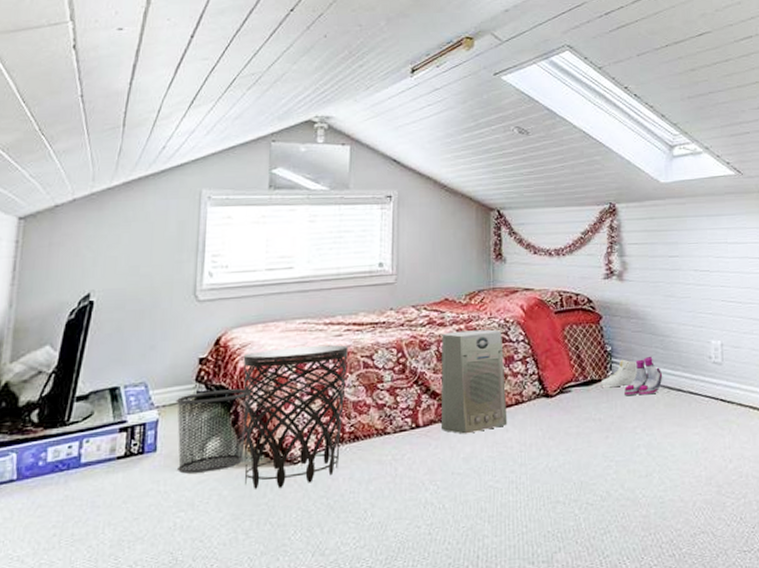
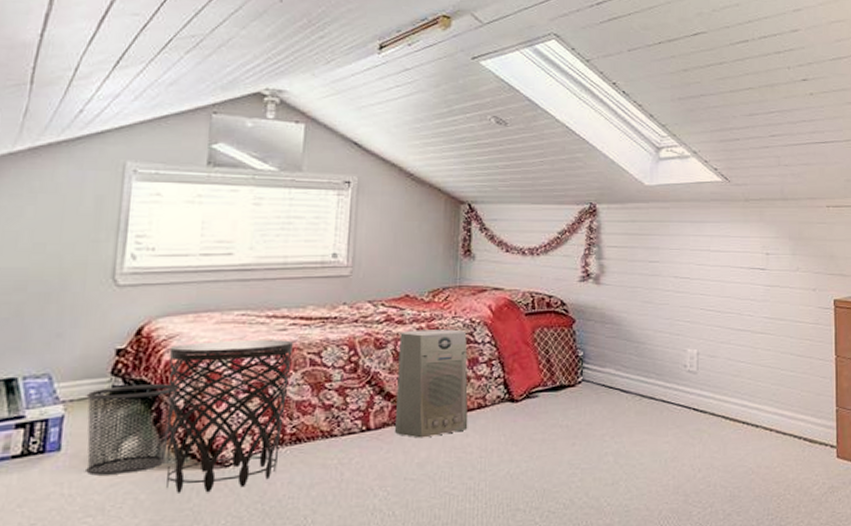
sneaker: present [600,359,637,387] -> none [570,364,609,393]
boots: present [624,356,663,395] -> none [595,362,636,402]

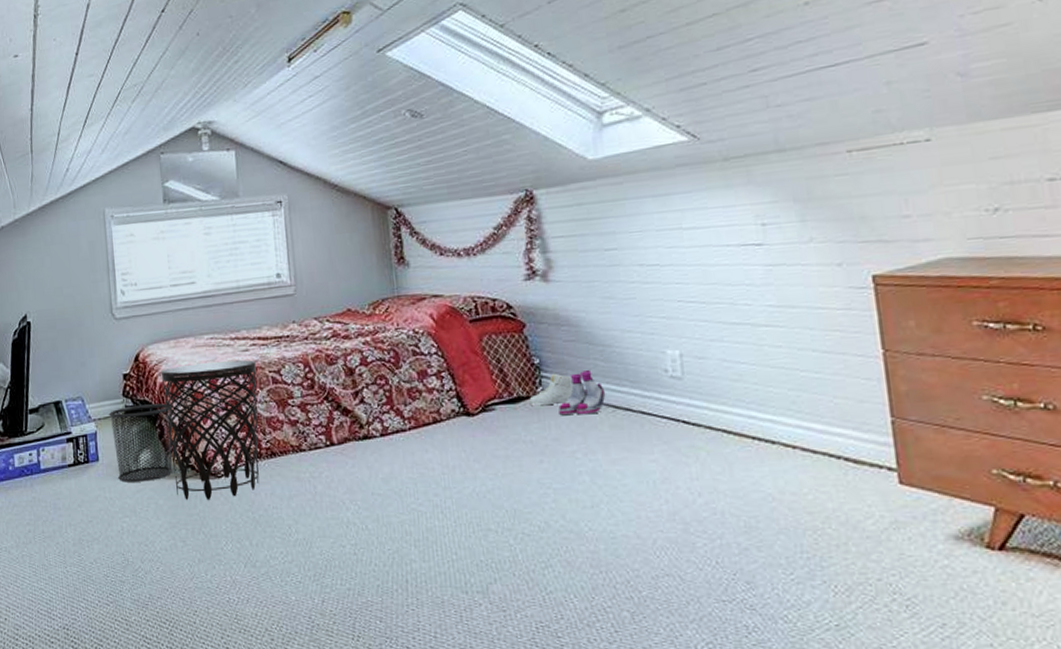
air purifier: present [395,329,468,438] -> none [348,341,426,454]
sneaker: none [570,364,609,393] -> present [529,373,573,405]
boots: none [595,362,636,402] -> present [558,369,606,415]

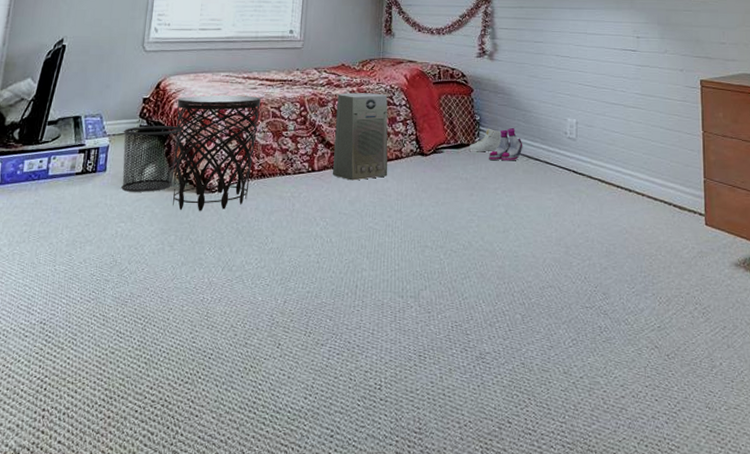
air purifier: none [348,341,426,454] -> present [333,92,388,181]

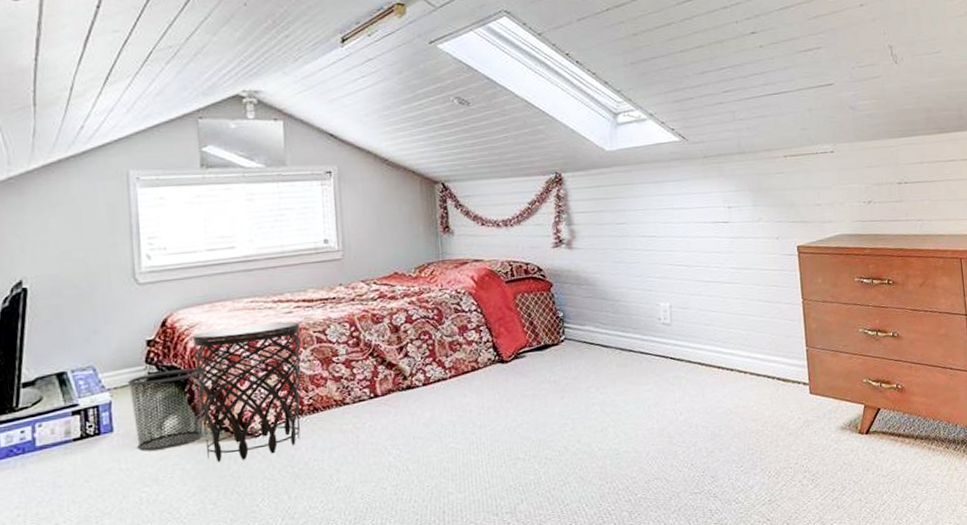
air purifier: present [333,92,388,181] -> none [394,300,465,401]
sneaker: present [469,128,501,151] -> none [554,323,589,351]
boots: present [489,127,523,161] -> none [577,320,615,358]

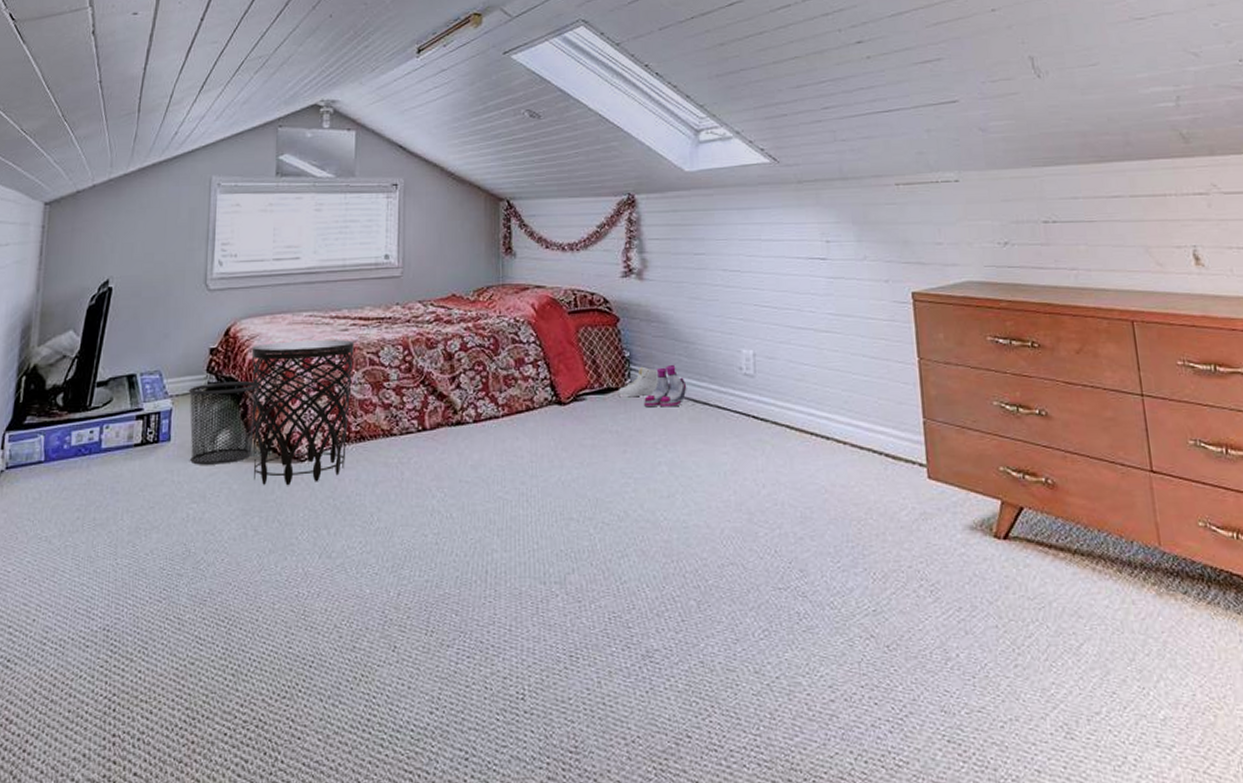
sneaker: none [554,323,589,351] -> present [618,366,658,396]
boots: none [577,320,615,358] -> present [644,364,687,407]

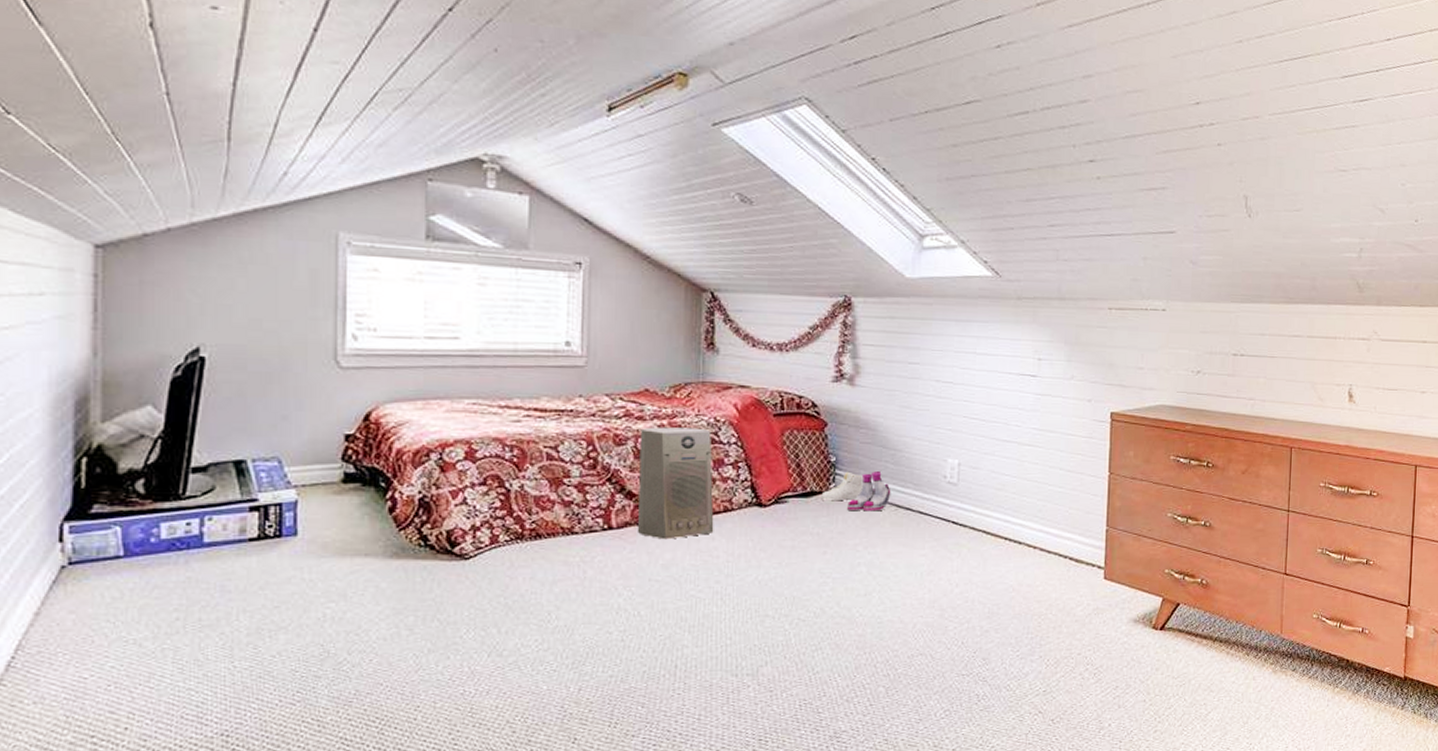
waste bin: present [188,381,260,465] -> none [318,472,412,562]
side table: present [251,340,354,486] -> none [399,430,528,584]
air purifier: none [449,329,518,440] -> present [638,427,714,540]

